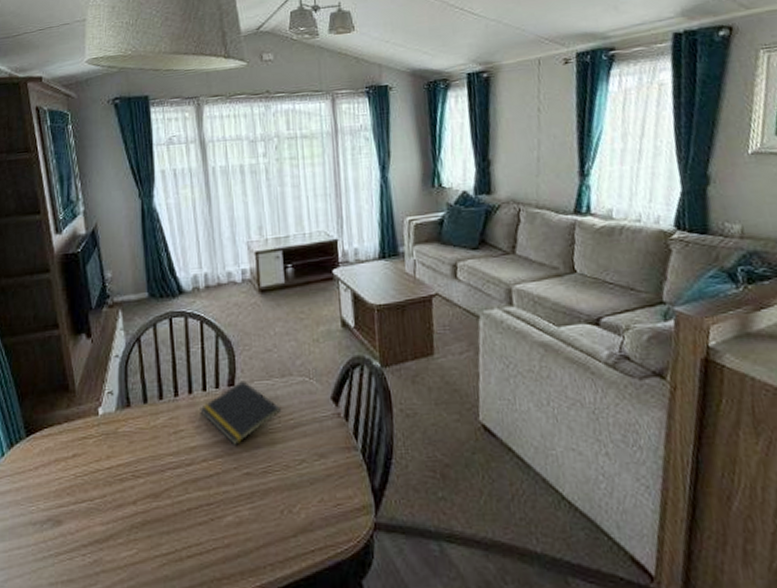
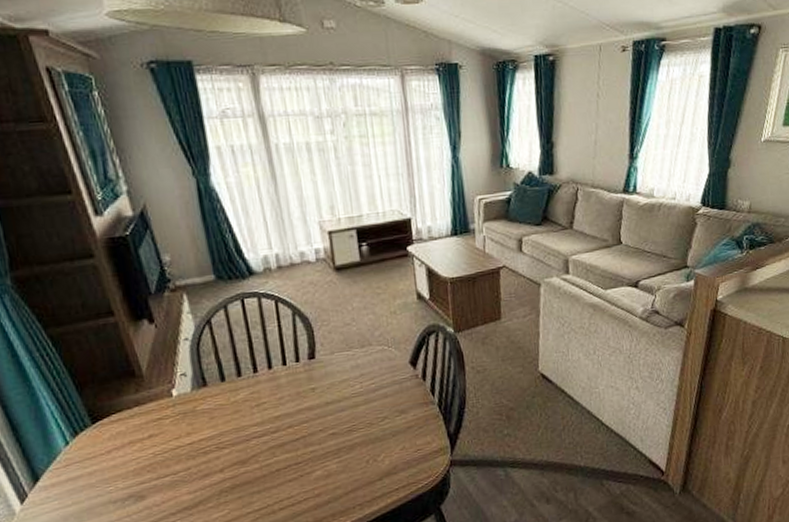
notepad: present [200,381,282,445] -> none [281,353,363,411]

